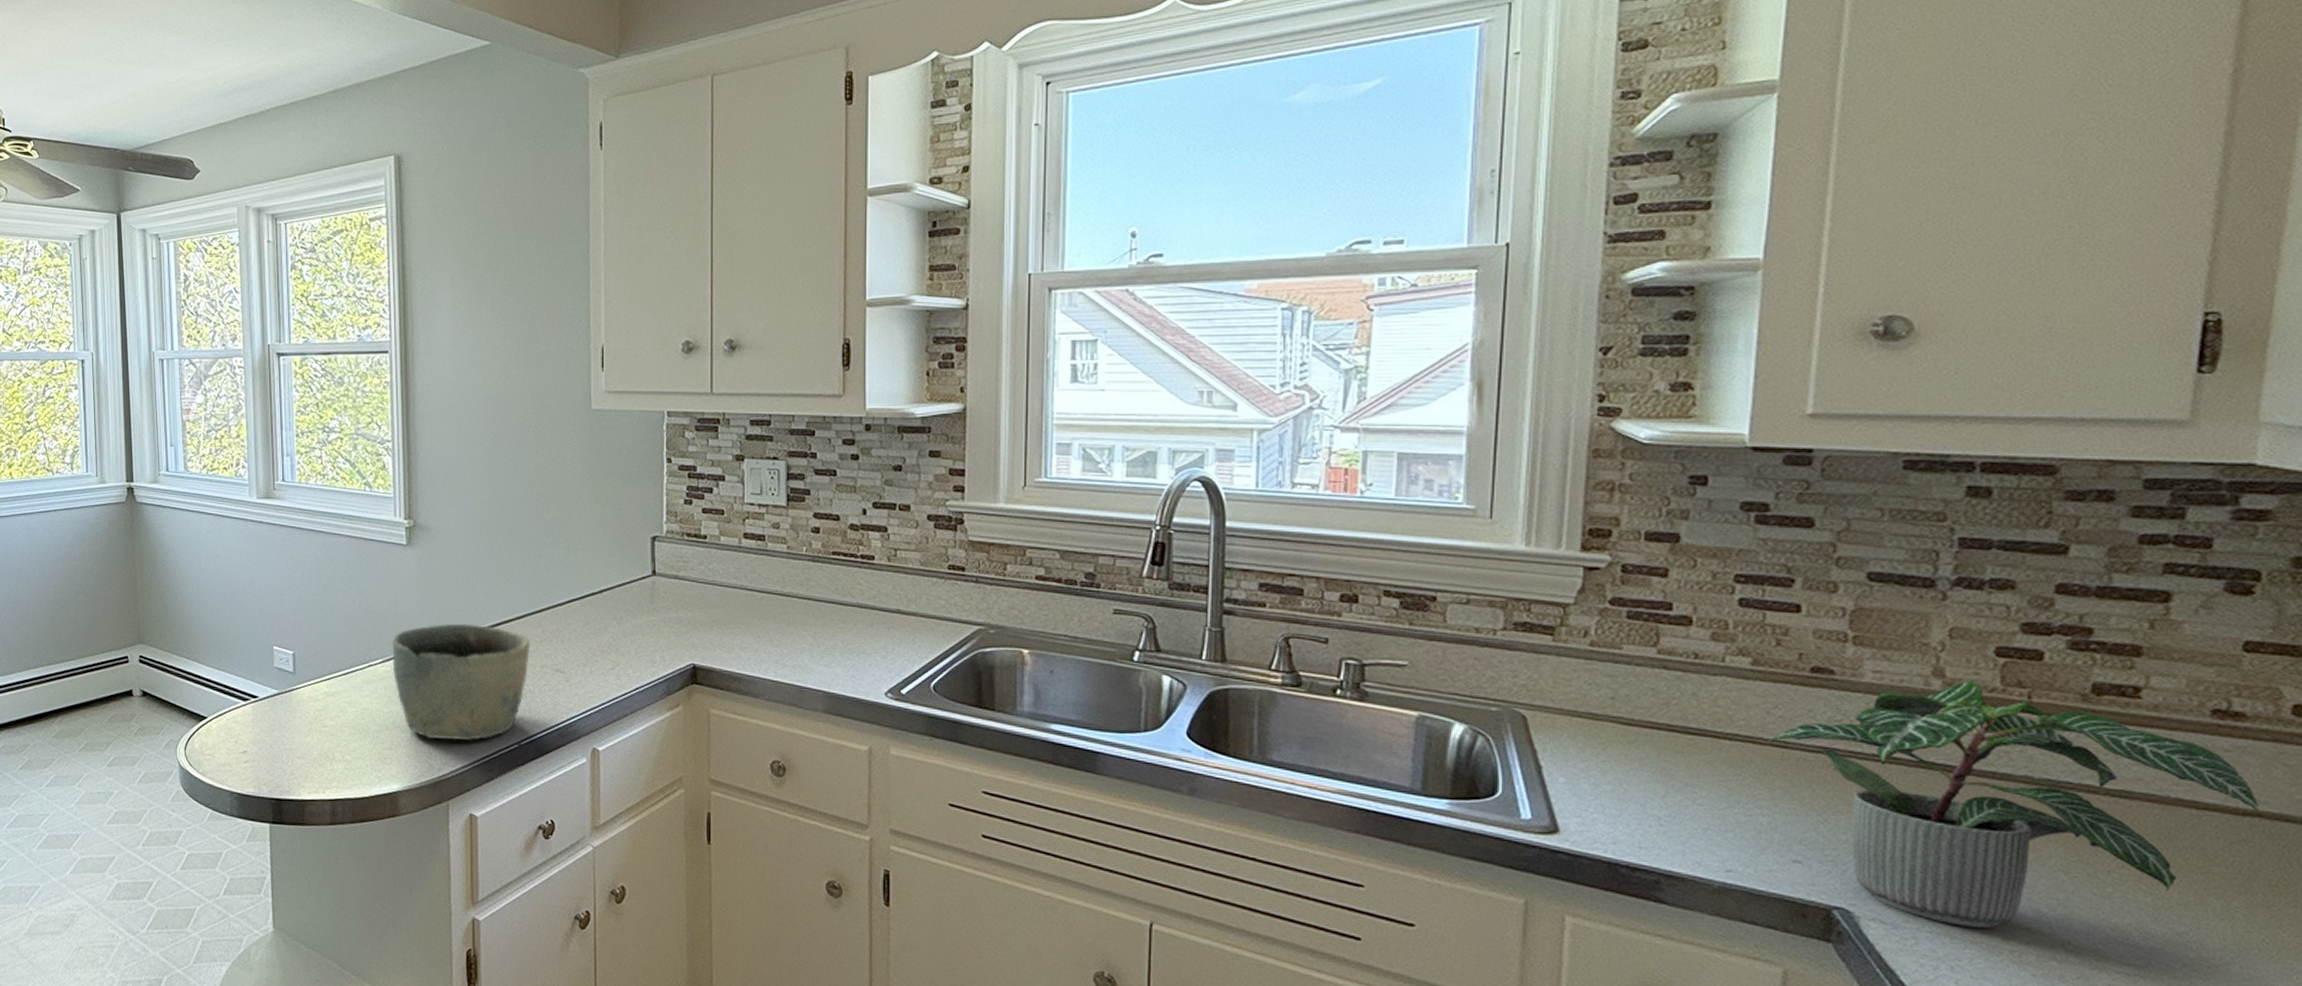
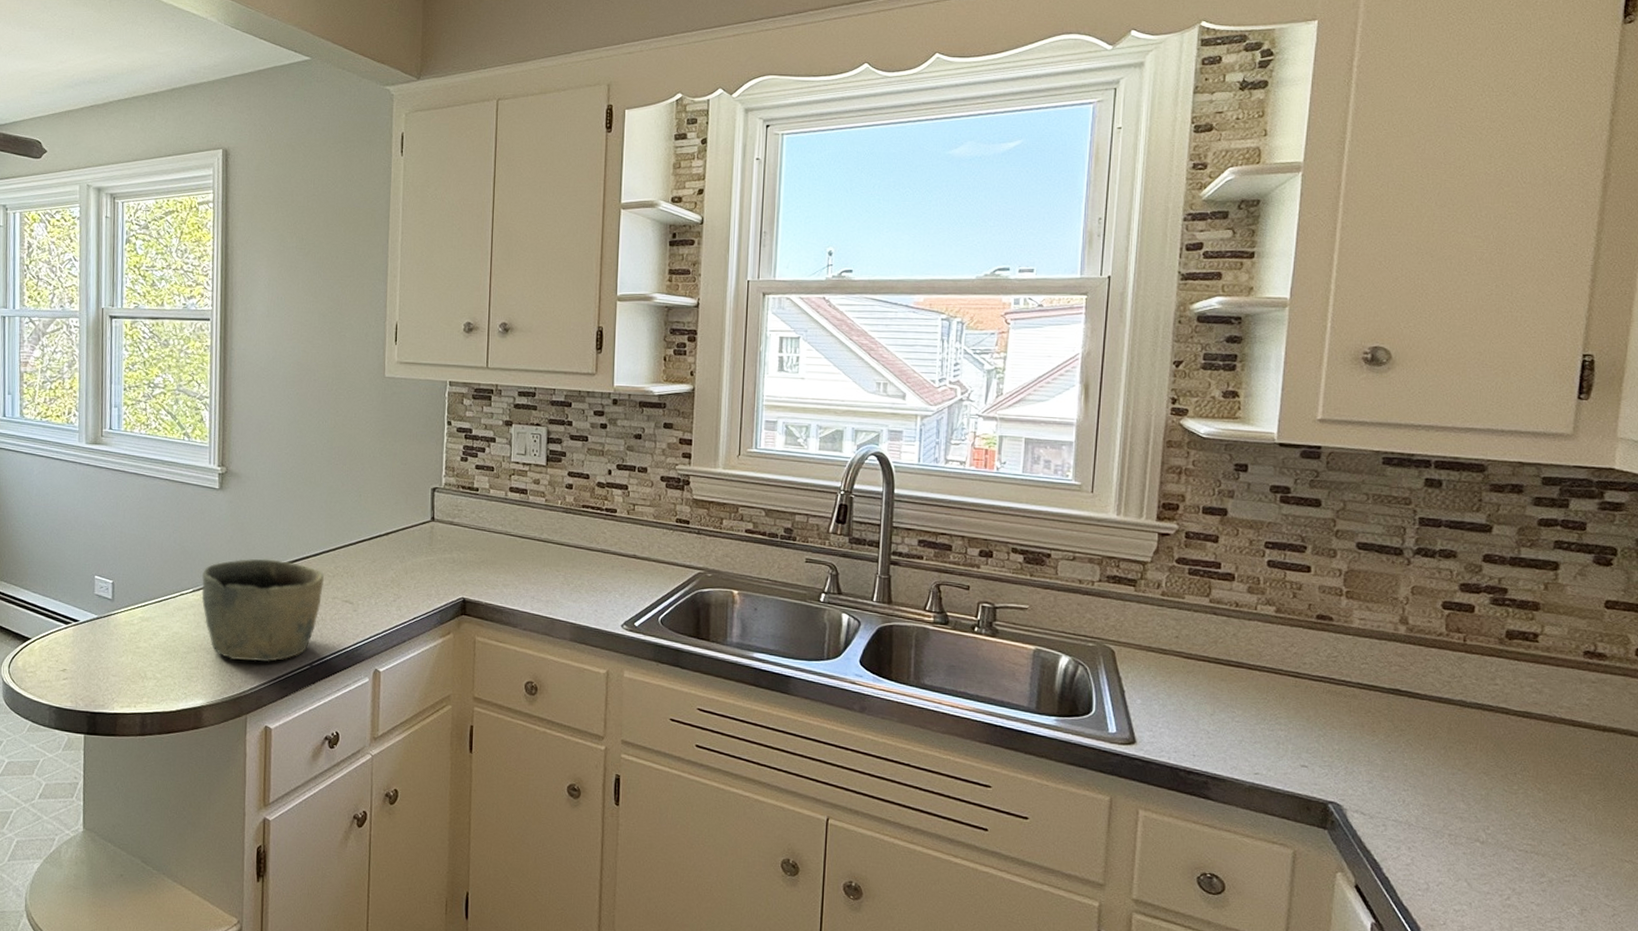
potted plant: present [1766,680,2258,928] -> none [1285,627,1613,817]

